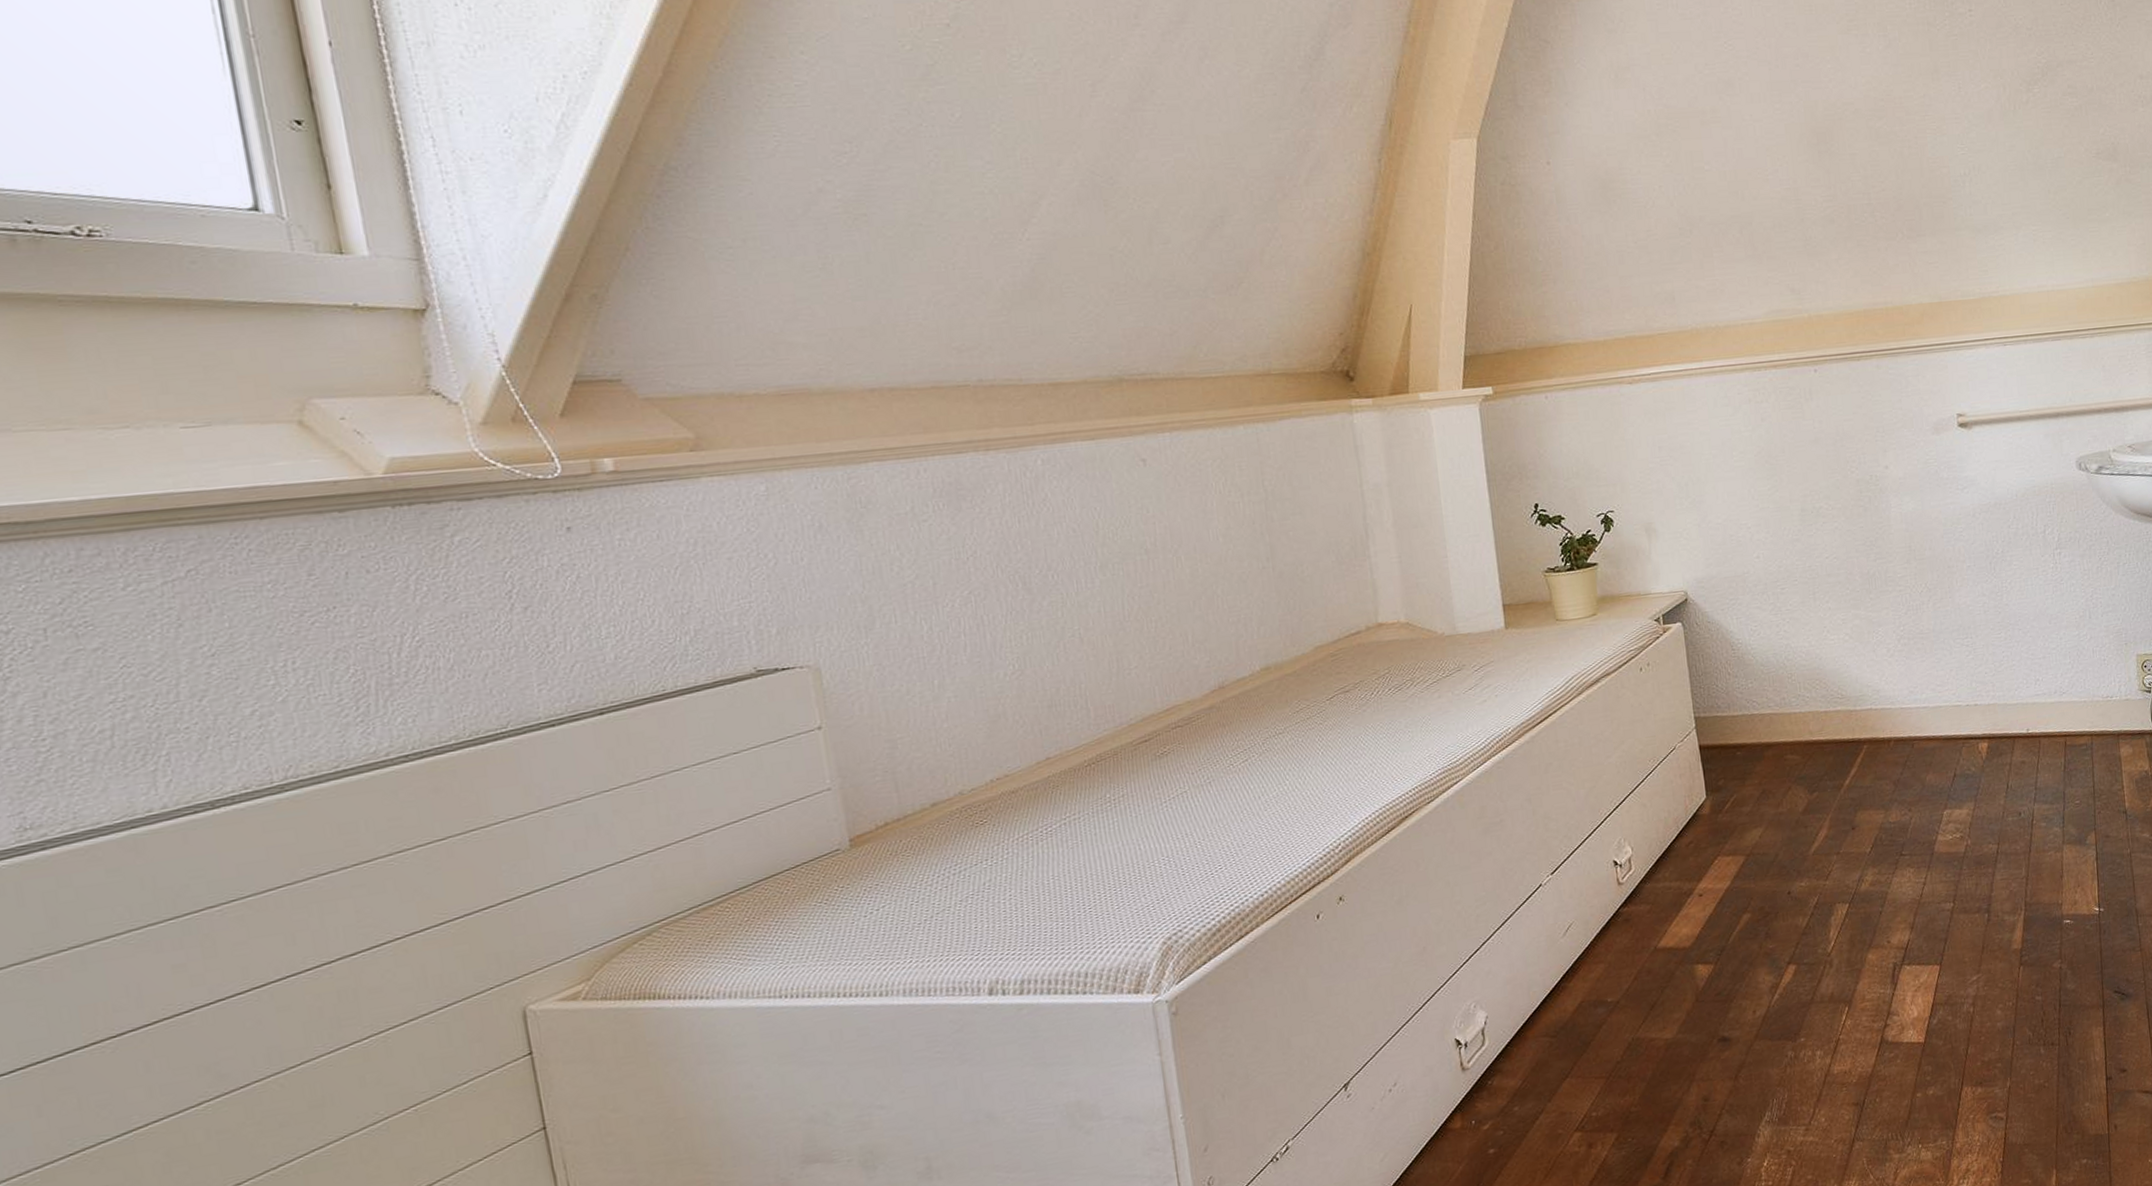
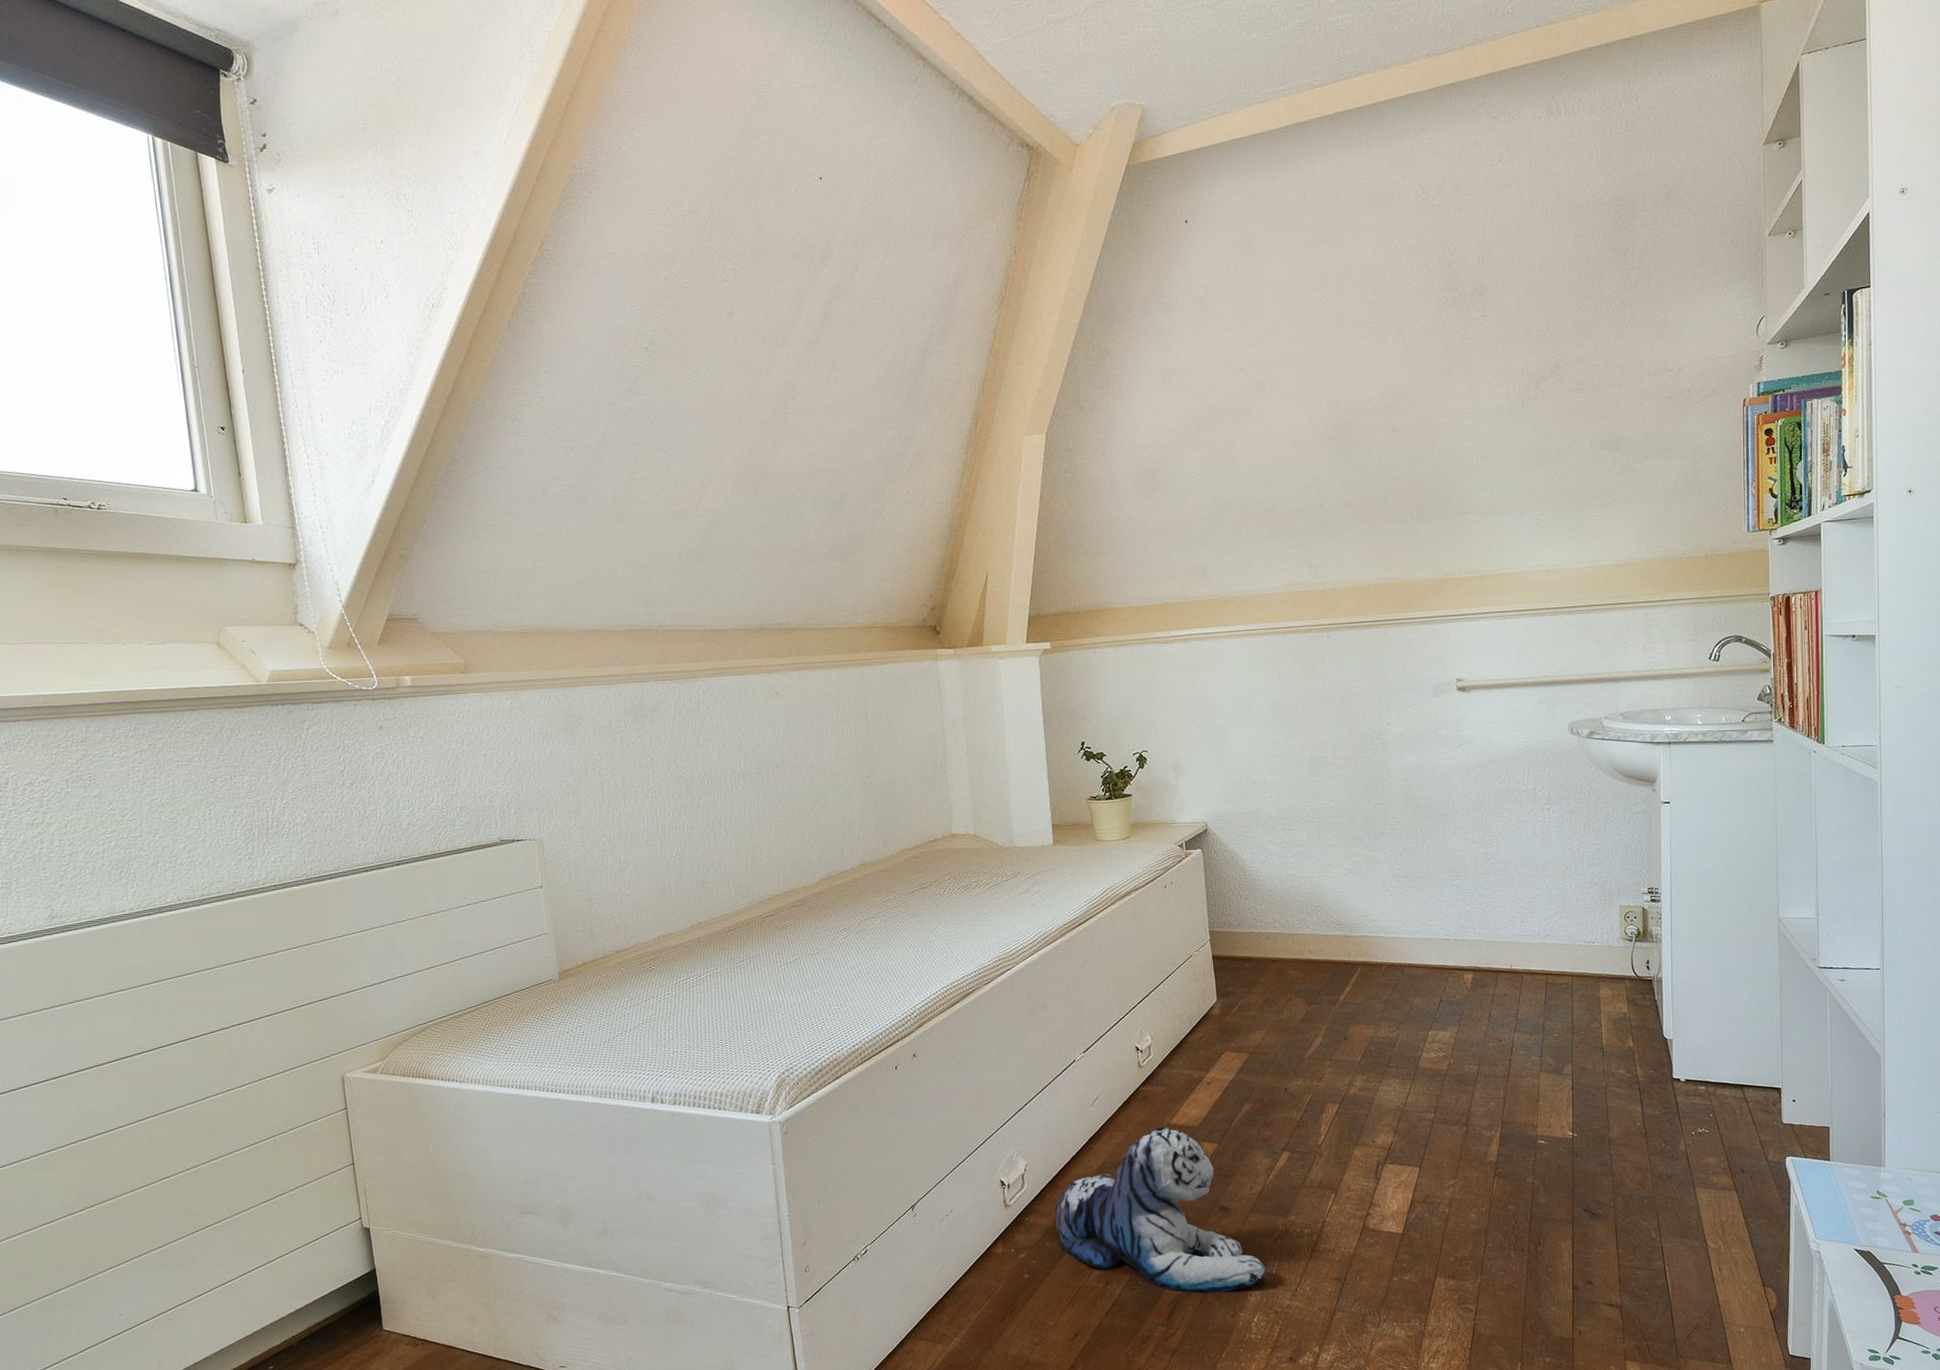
plush toy: none [1523,951,1775,1145] -> present [1054,1126,1266,1293]

